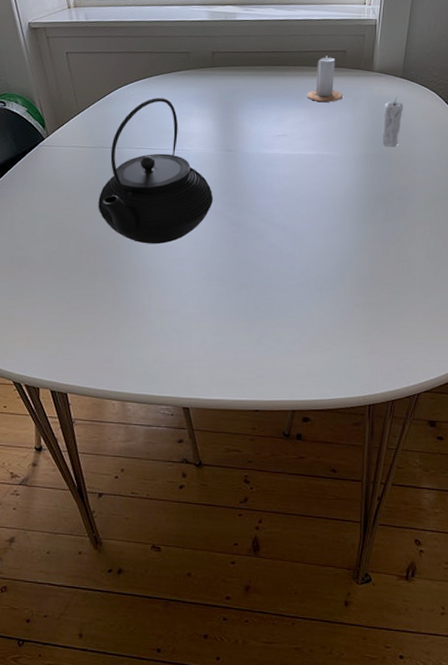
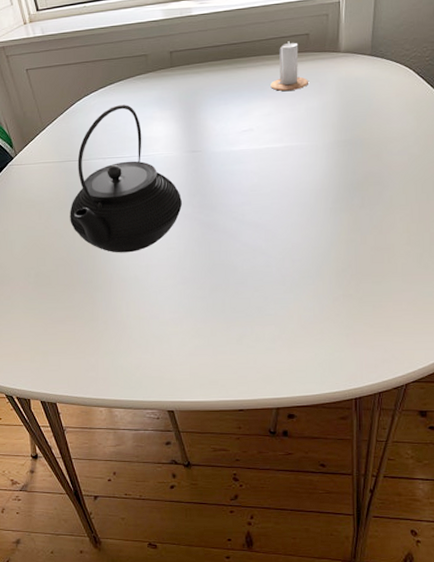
candle: present [382,96,403,146] -> none [352,76,374,130]

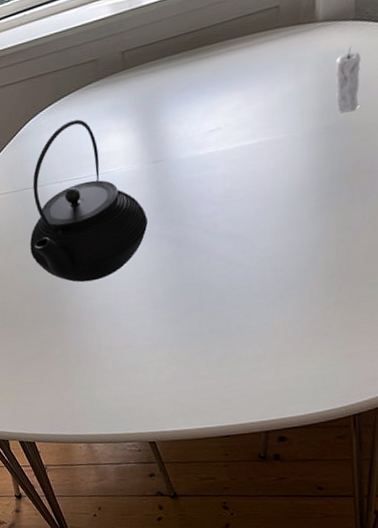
candle: present [270,41,308,91] -> none [237,18,282,79]
candle: none [352,76,374,130] -> present [335,46,361,112]

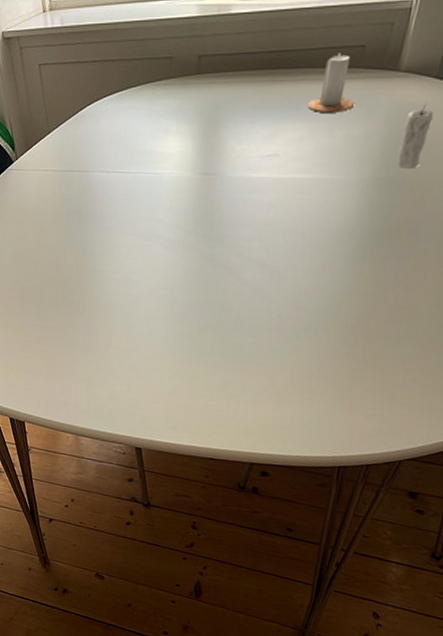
teapot: present [29,118,148,282] -> none [63,112,186,278]
candle: none [237,18,282,79] -> present [308,53,354,113]

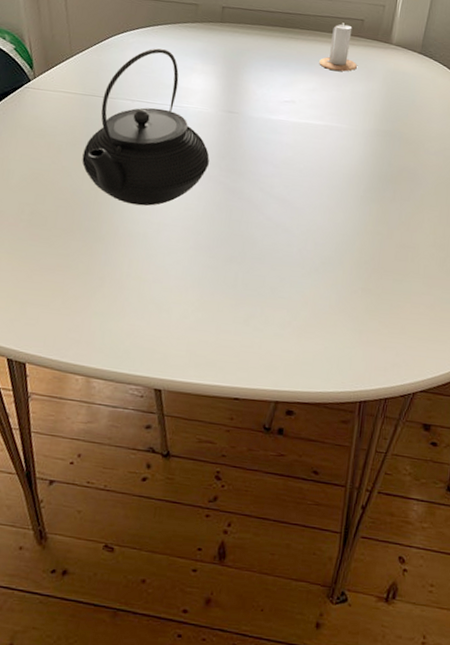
teapot: none [63,112,186,278] -> present [82,47,210,206]
candle: present [397,103,434,168] -> none [394,72,420,124]

